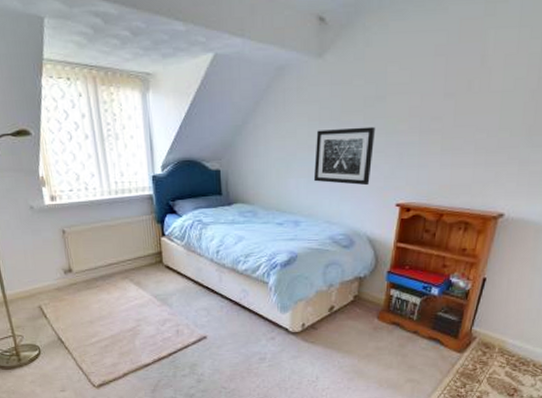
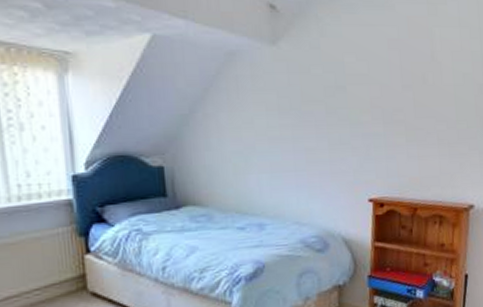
wall art: present [314,126,376,186] -> none [276,117,339,180]

